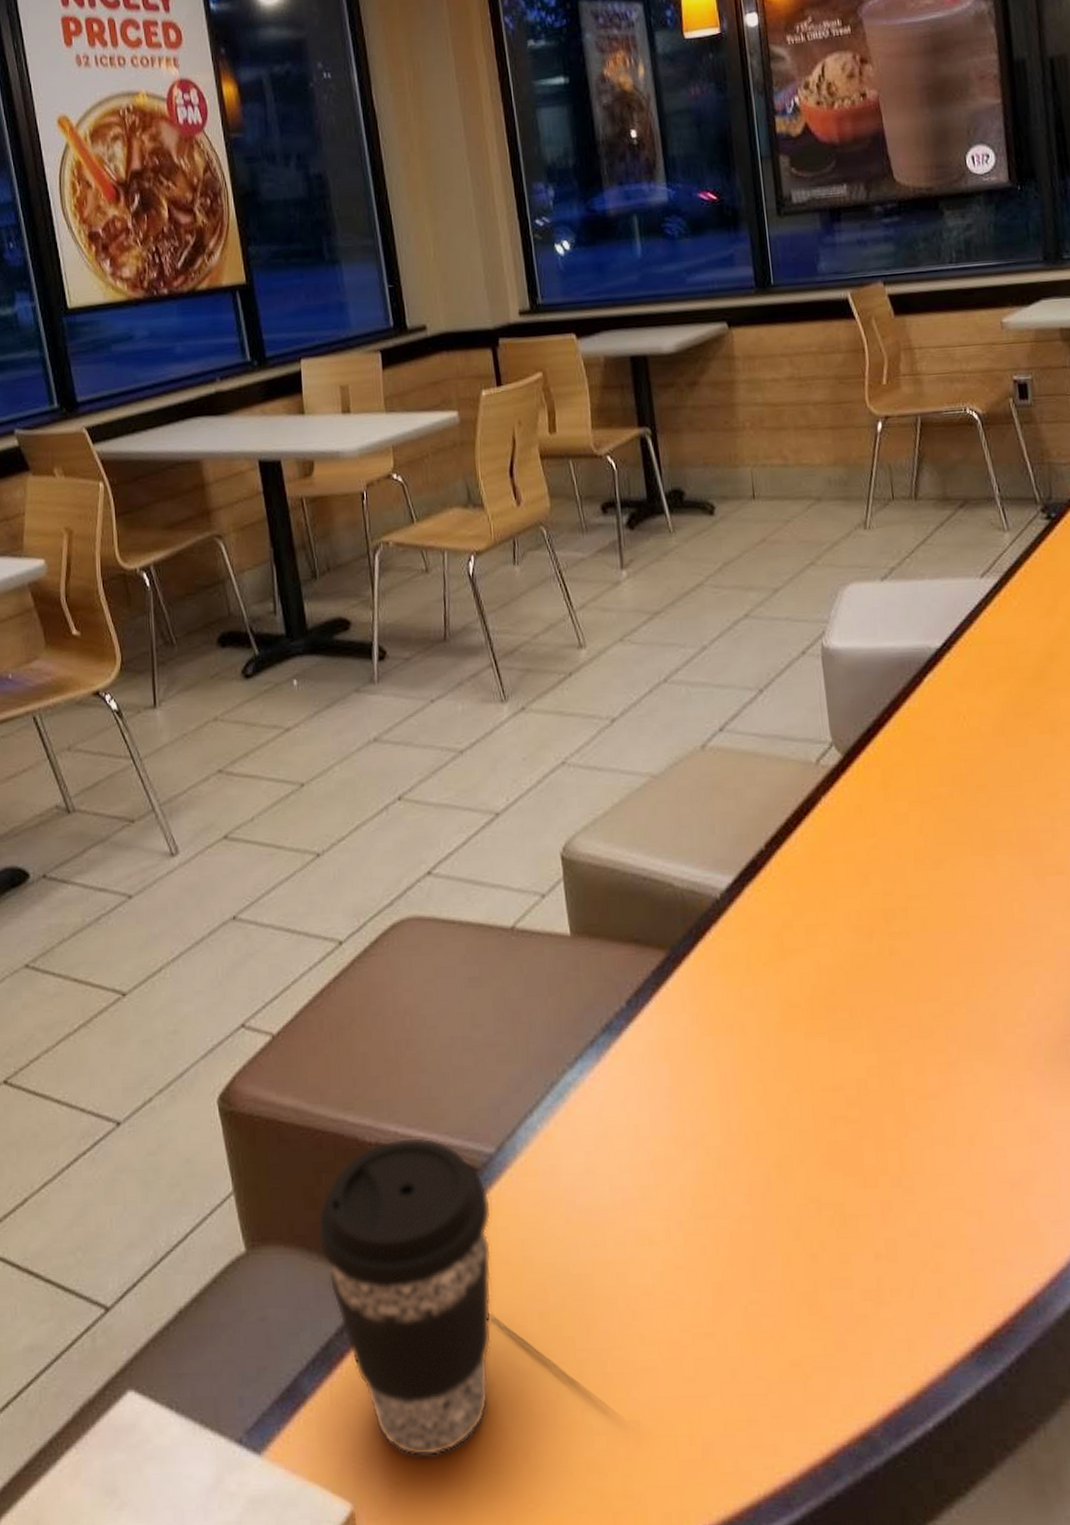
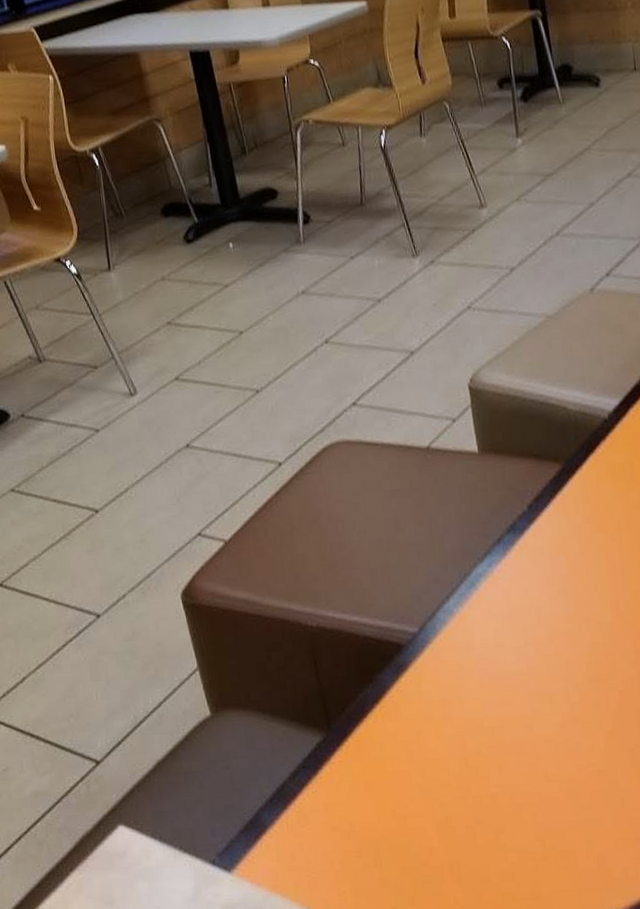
coffee cup: present [317,1137,492,1457] -> none [270,620,420,871]

